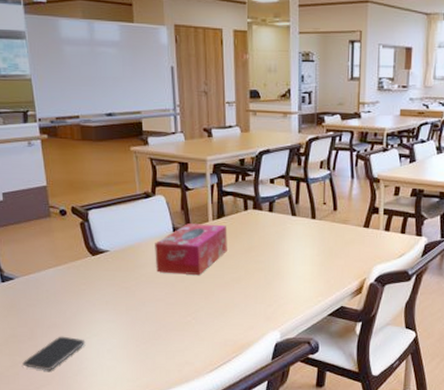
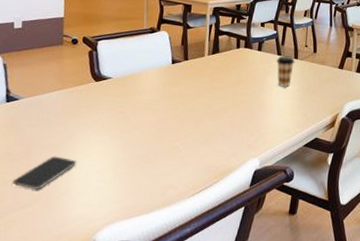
tissue box: present [155,223,227,275] -> none [152,57,220,104]
coffee cup: none [291,215,313,252] -> present [276,55,295,88]

